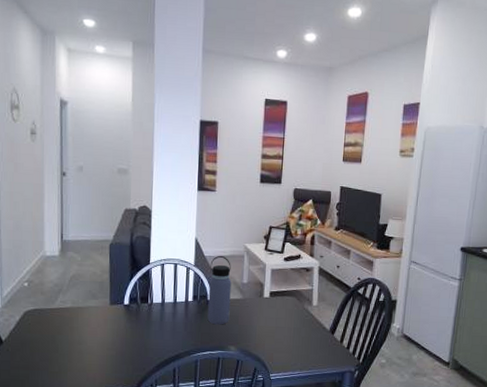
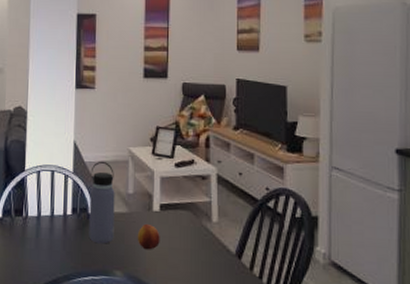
fruit: none [249,307,269,329] -> present [137,223,160,250]

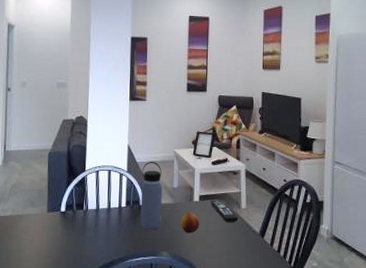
remote control: none [174,210,209,240] -> present [211,200,238,223]

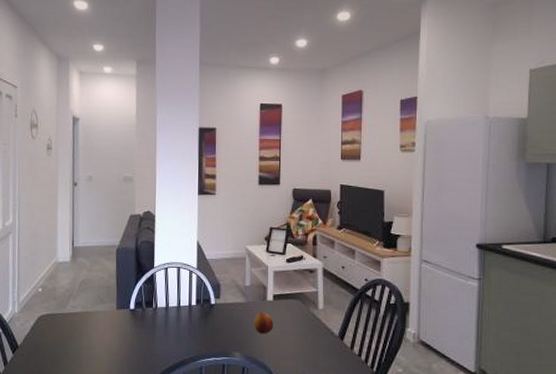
water bottle: present [140,161,163,230] -> none [211,258,234,330]
remote control: present [211,200,238,223] -> none [286,299,315,324]

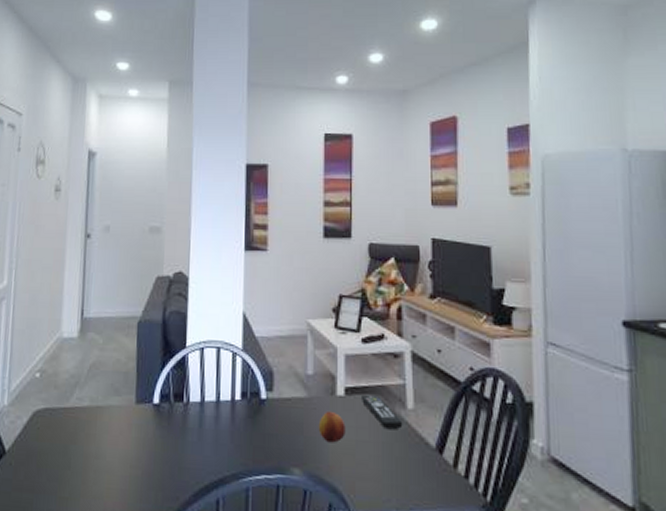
remote control: none [286,299,315,324] -> present [362,394,403,430]

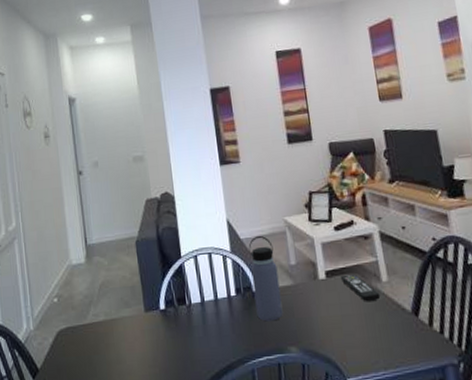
water bottle: none [261,335,292,436] -> present [248,235,283,322]
fruit: present [318,410,346,443] -> none [306,293,332,321]

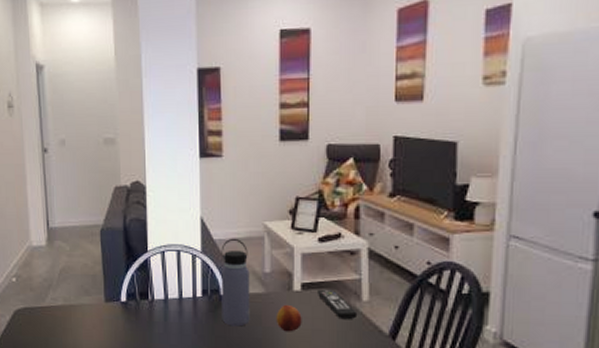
fruit: none [306,293,332,321] -> present [276,304,302,332]

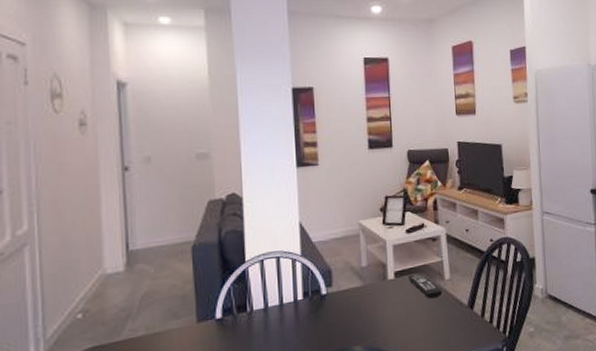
water bottle: present [221,238,250,327] -> none [320,238,350,324]
fruit: present [276,304,302,332] -> none [374,293,397,320]

